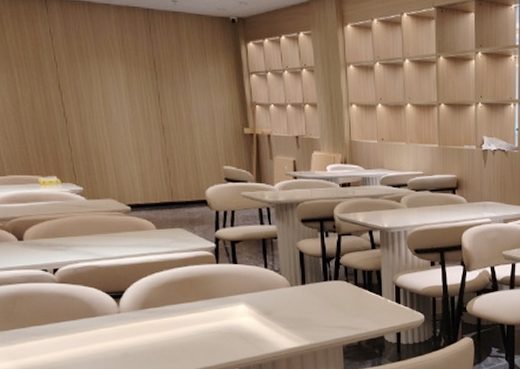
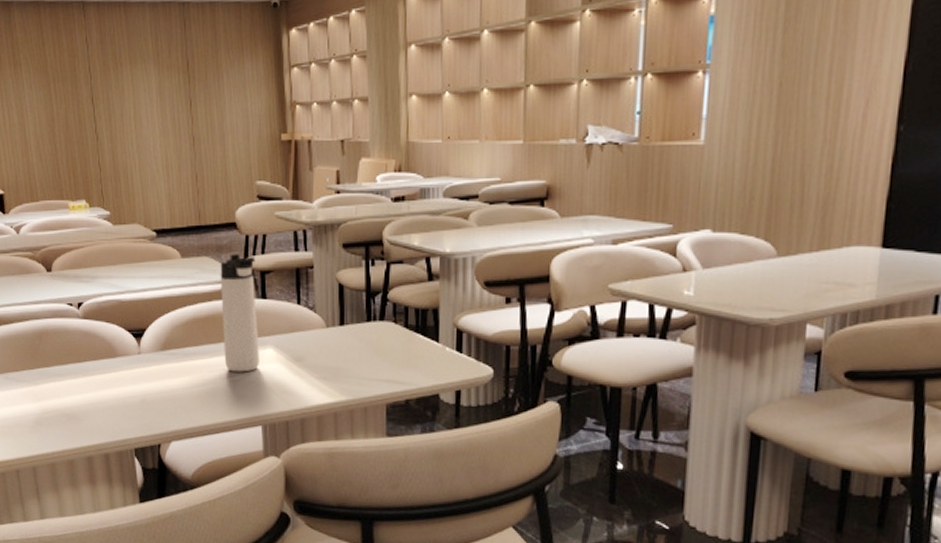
thermos bottle: none [193,226,233,325] -> present [220,254,259,372]

